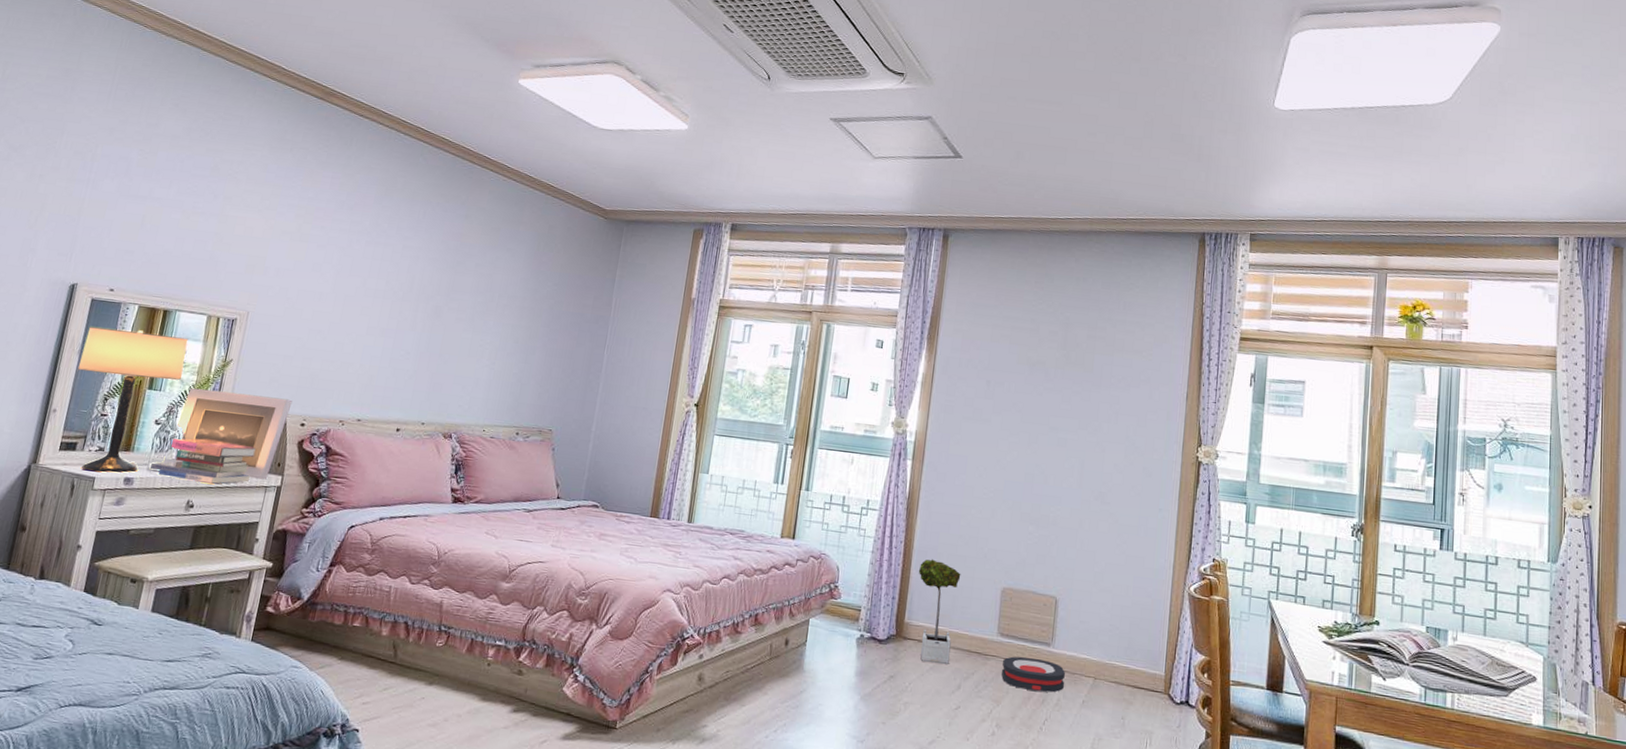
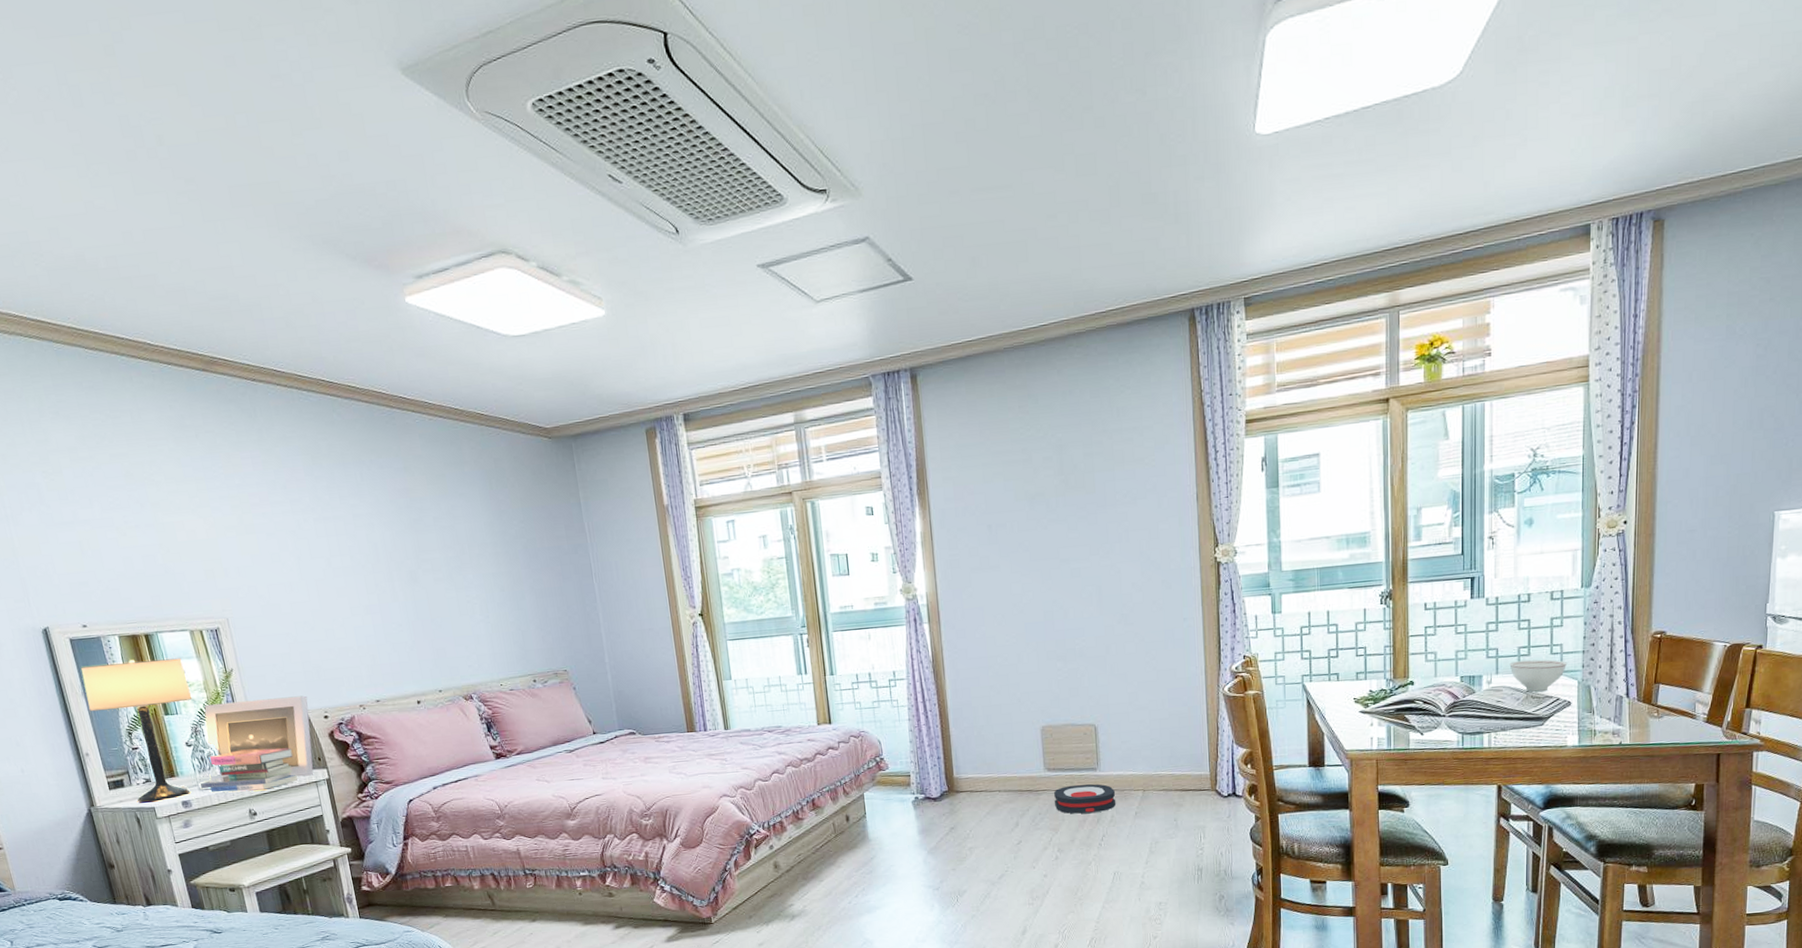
potted tree: present [918,559,961,664] -> none [957,714,1003,809]
bowl: none [1475,622,1534,660] -> present [1509,659,1568,692]

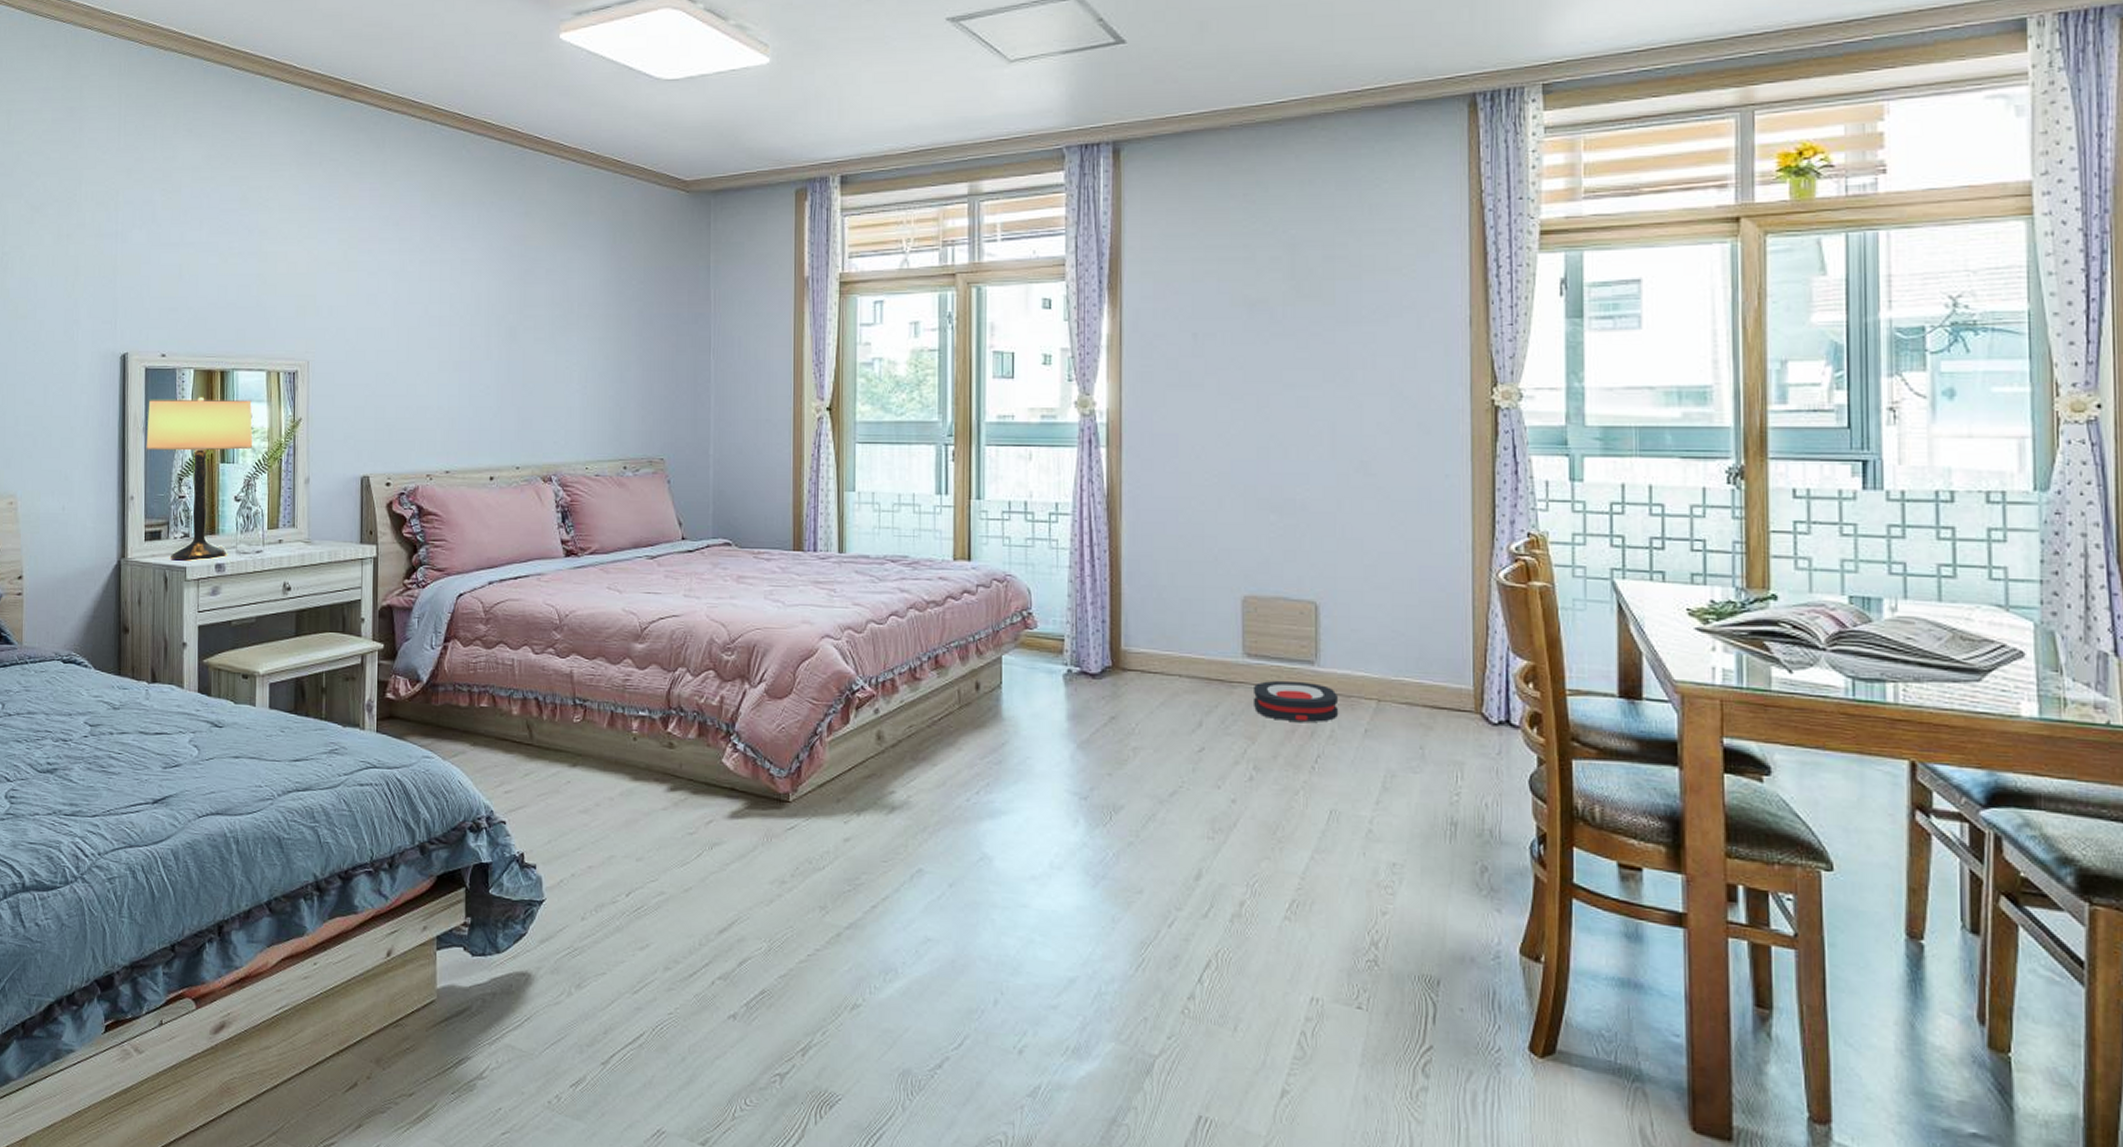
books: present [200,748,298,793] -> none [238,512,345,561]
picture frame: present [204,695,314,781] -> none [251,456,373,551]
bowl: present [1509,659,1568,692] -> none [1924,584,2017,631]

